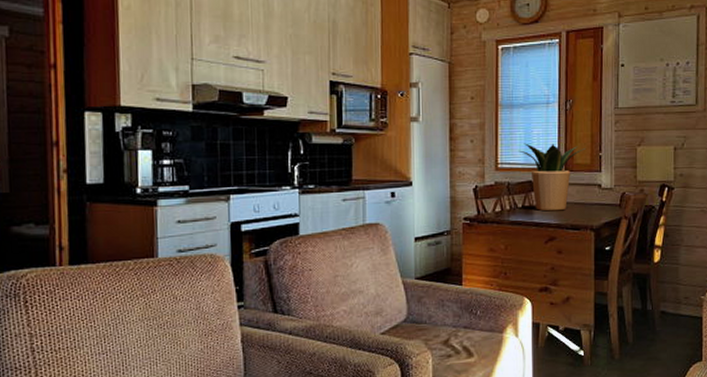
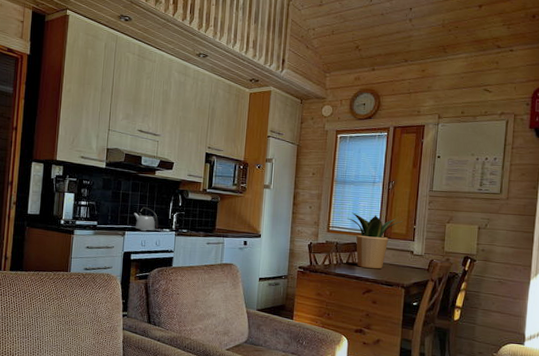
kettle: none [239,159,275,192] -> present [133,206,159,231]

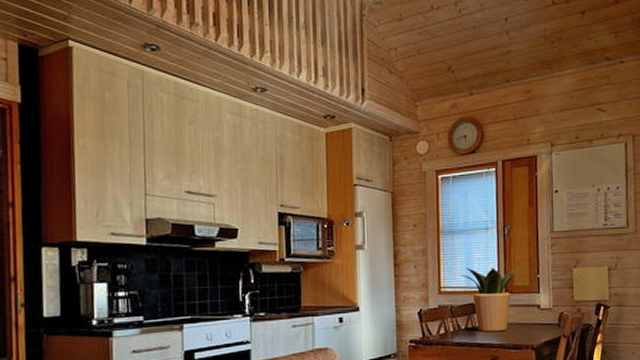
kettle: present [133,206,159,231] -> none [191,289,227,321]

